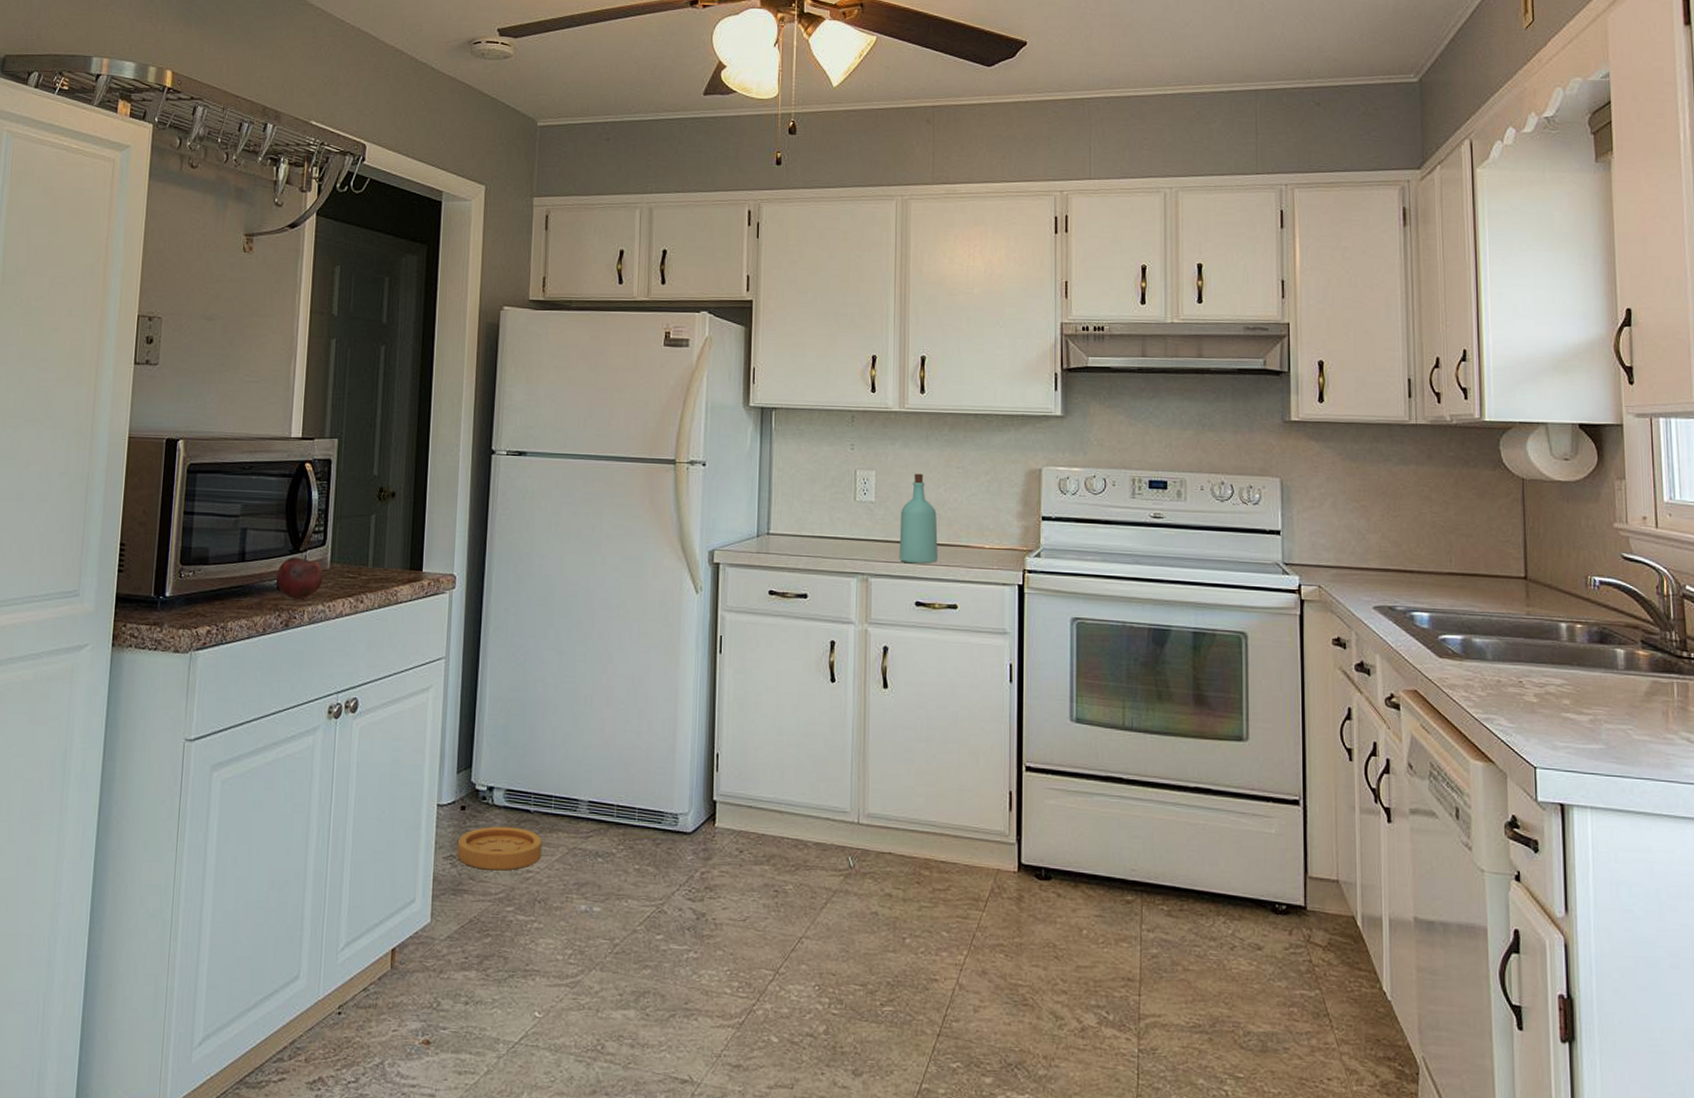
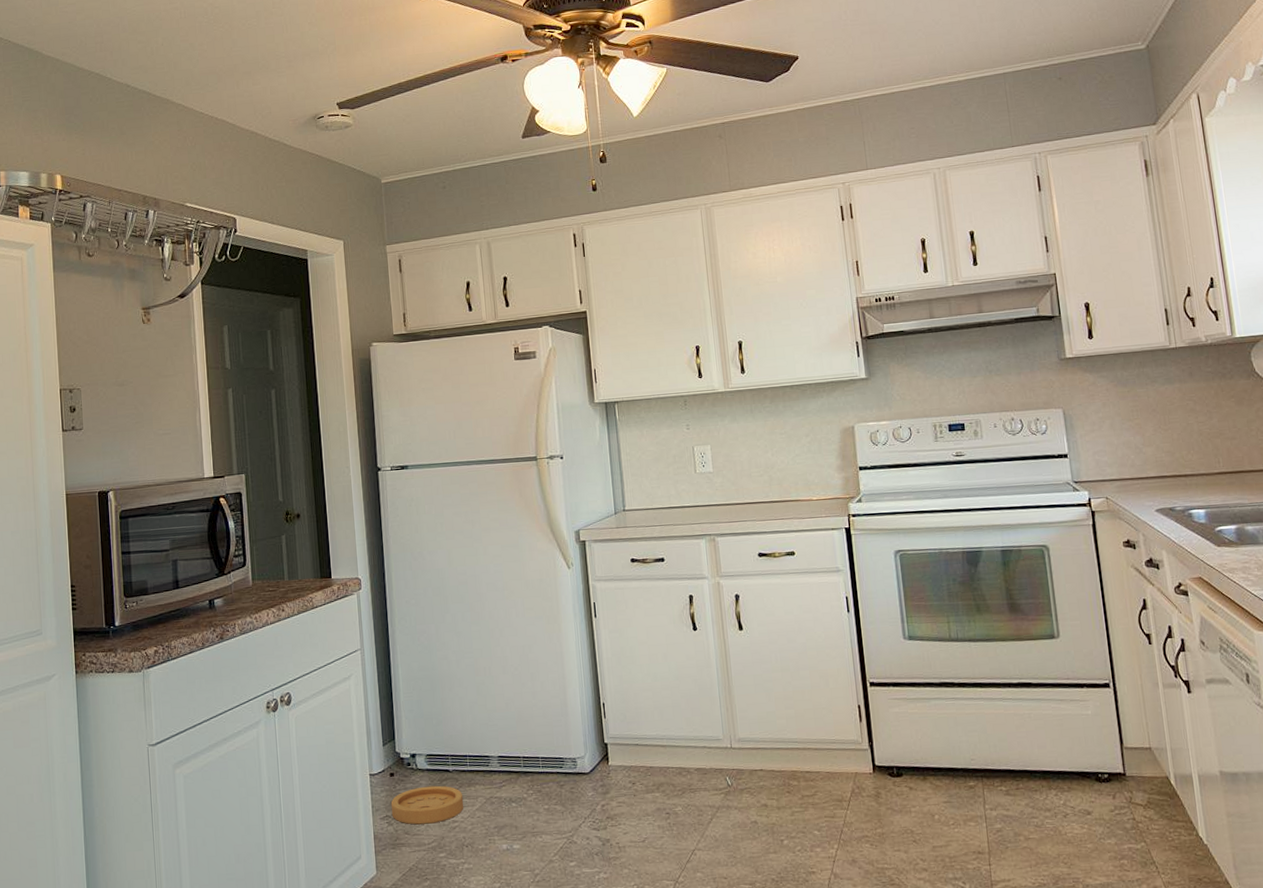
fruit: present [275,555,324,600] -> none [207,576,248,615]
bottle: present [899,473,938,564] -> none [736,442,773,521]

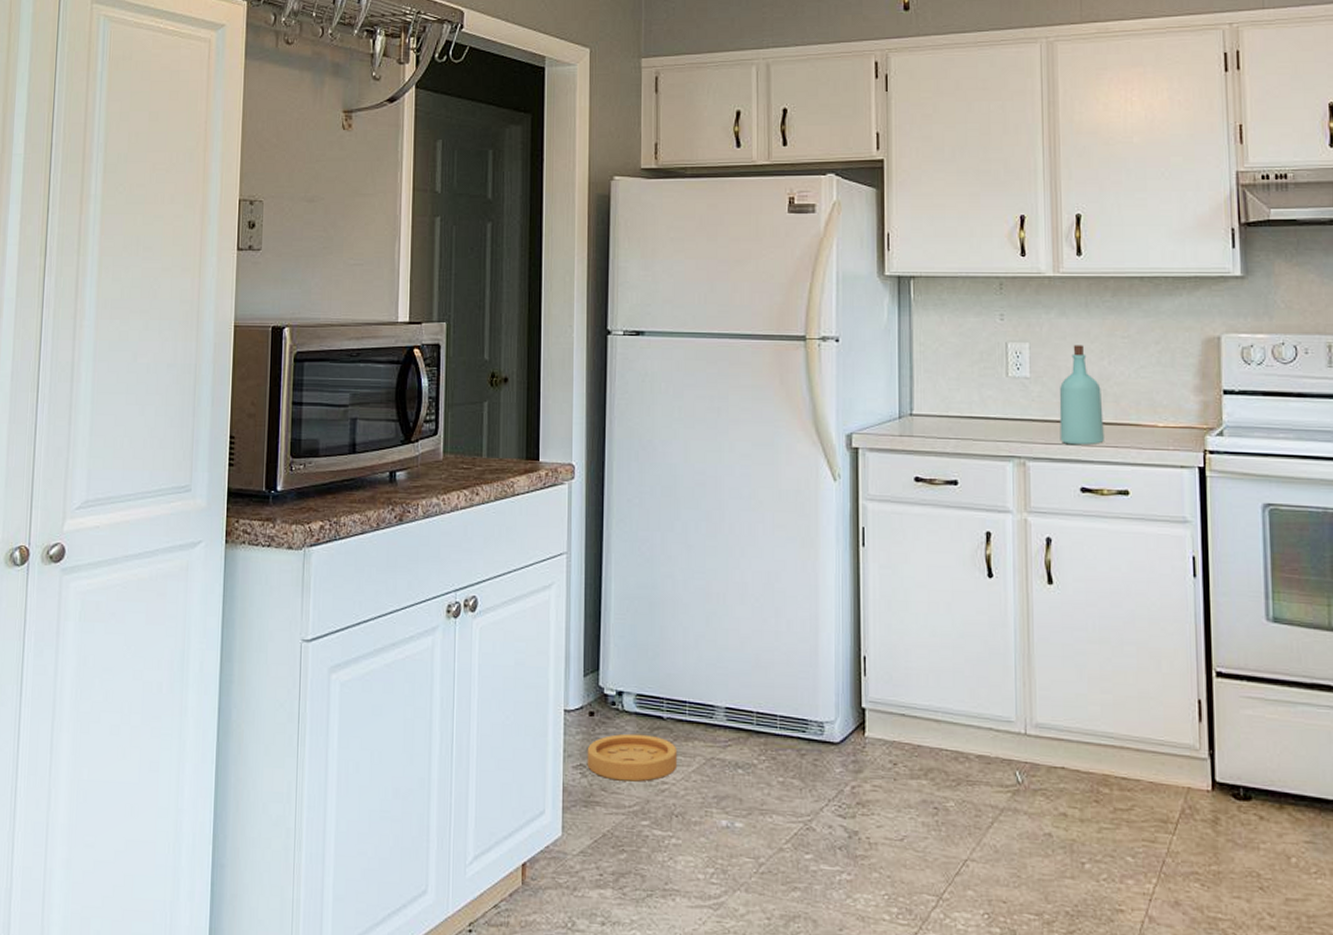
bottle: none [736,442,773,521] -> present [1059,344,1104,446]

